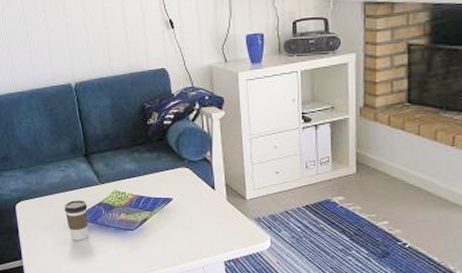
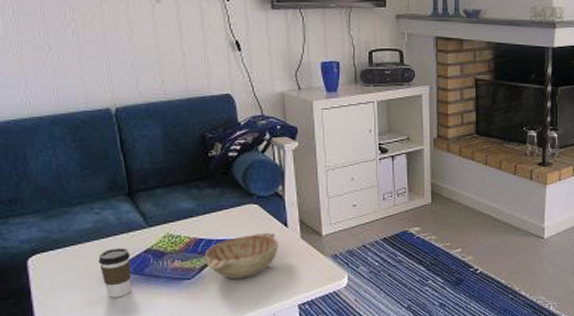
decorative bowl: none [144,194,207,234] -> present [204,233,279,279]

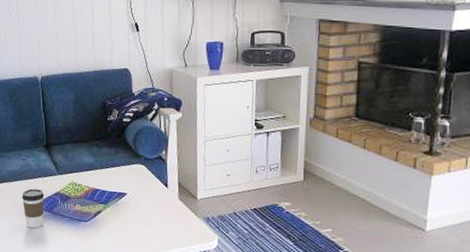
decorative bowl: present [204,233,279,279] -> none [98,190,159,228]

